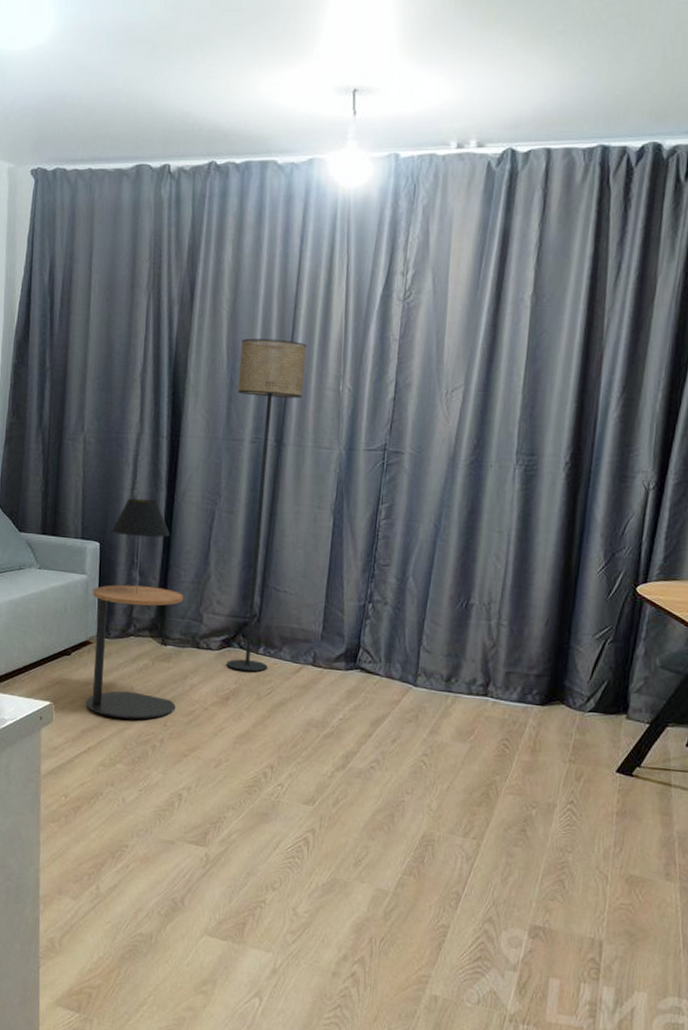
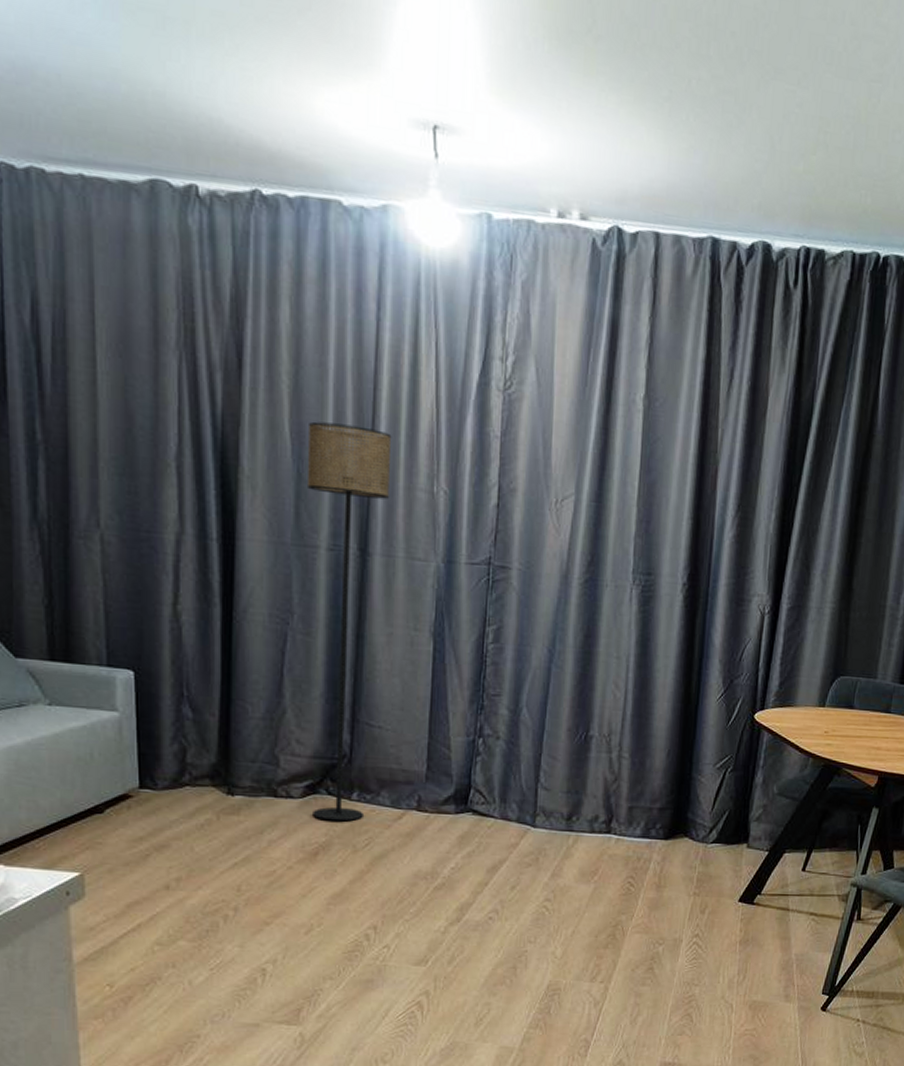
side table: present [85,584,183,720] -> none [128,723,252,886]
table lamp: present [110,498,171,594] -> none [148,615,231,735]

